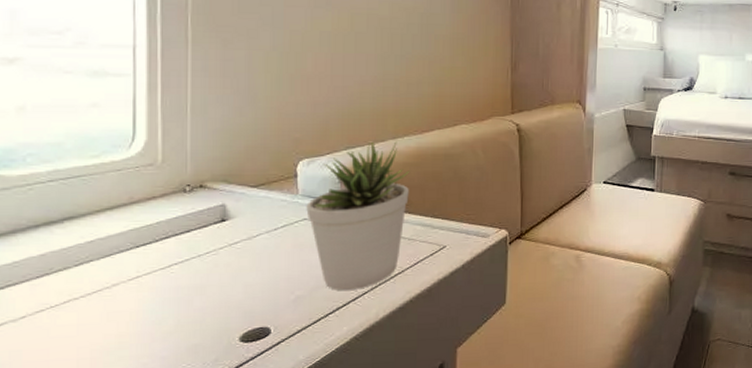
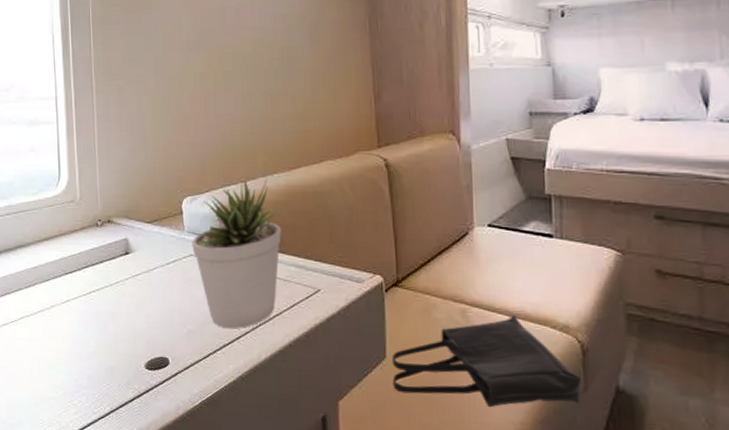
tote bag: none [510,257,667,337] -> present [391,315,582,408]

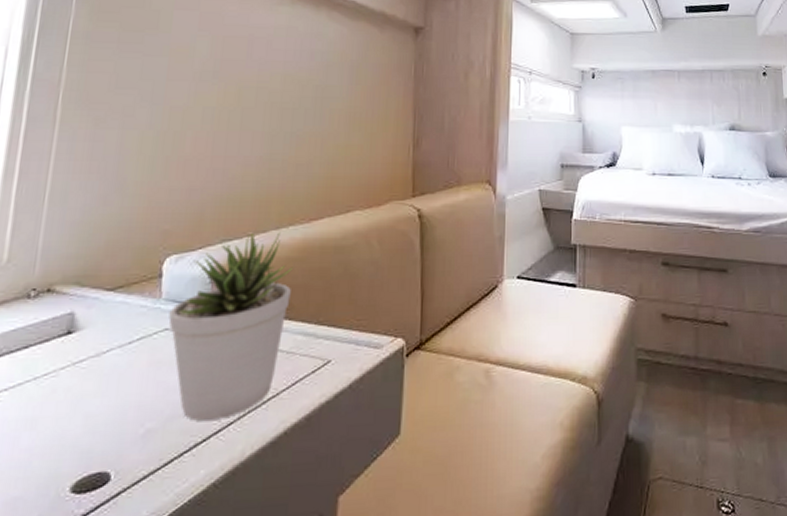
tote bag: present [391,315,582,408] -> none [405,370,596,477]

